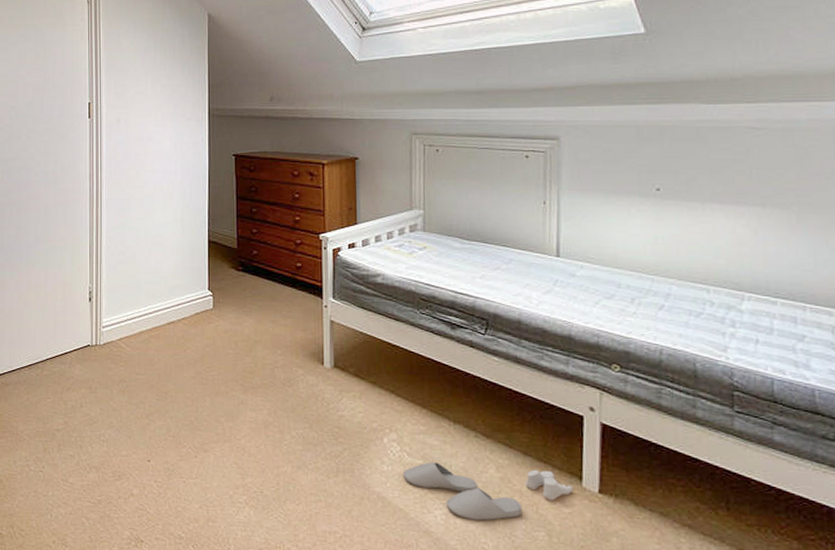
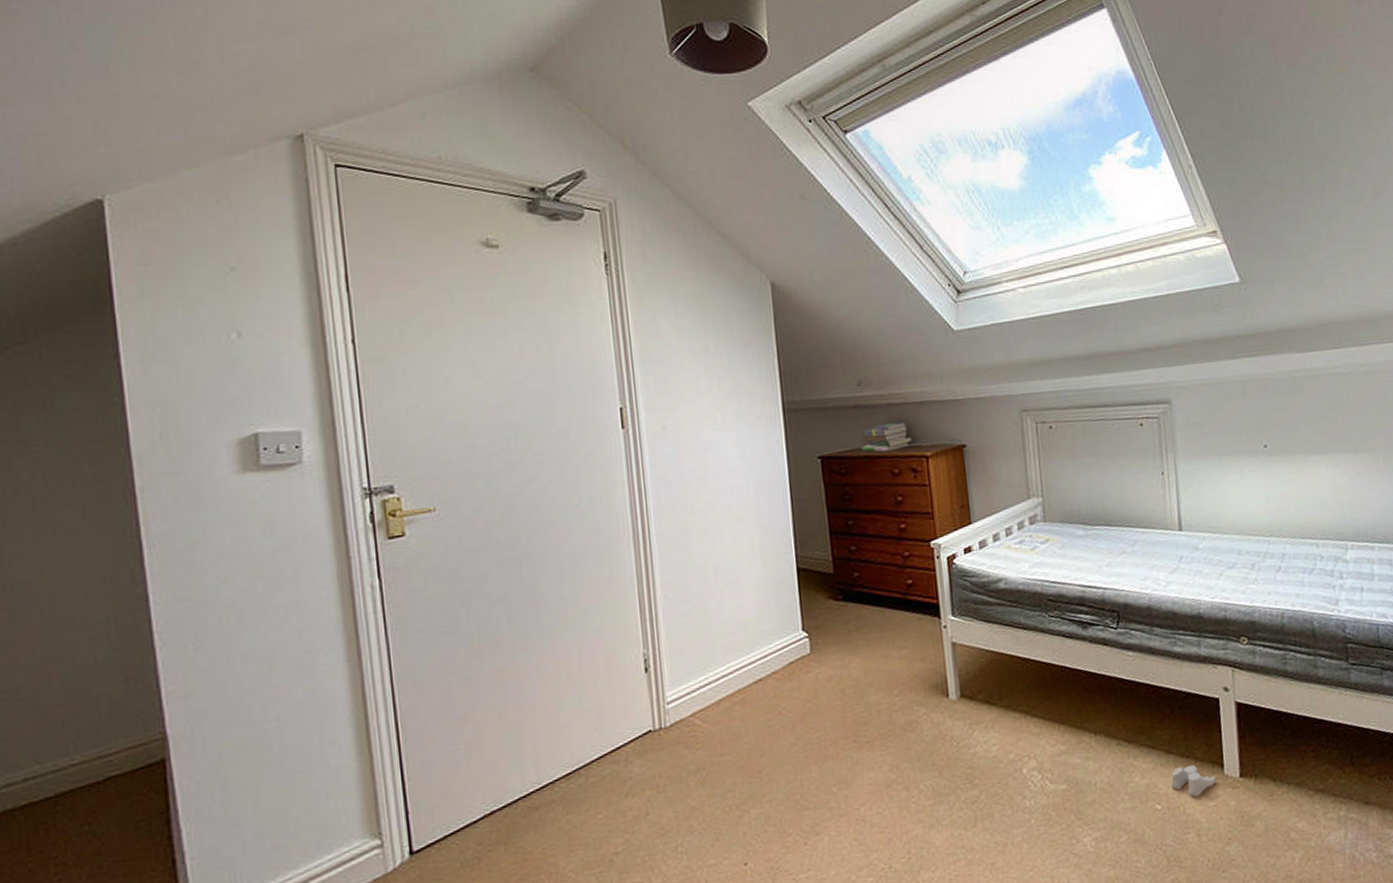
books: none [269,133,312,157] -> present [862,422,912,453]
slippers: present [402,462,522,521] -> none [1046,783,1171,840]

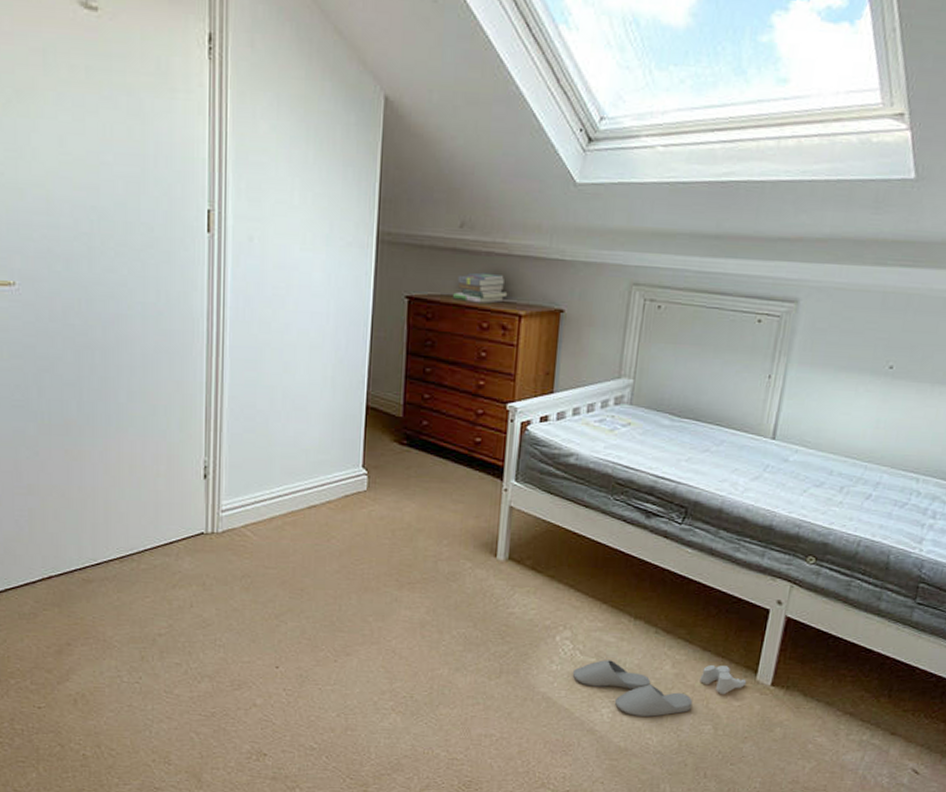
slippers: none [1046,783,1171,840] -> present [572,660,693,718]

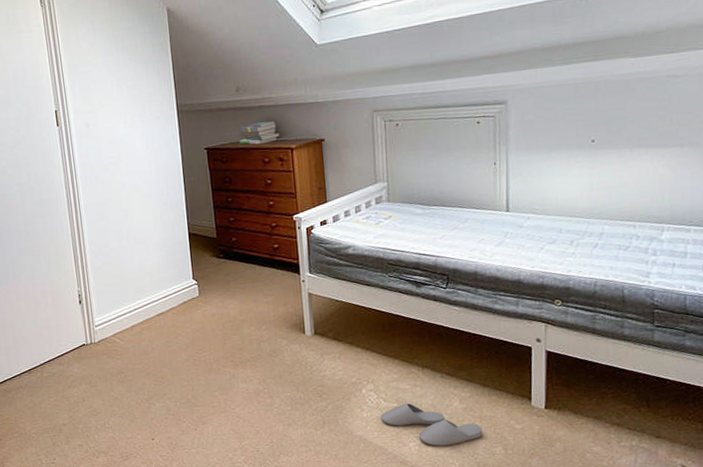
socks: present [700,665,747,695] -> none [485,397,524,421]

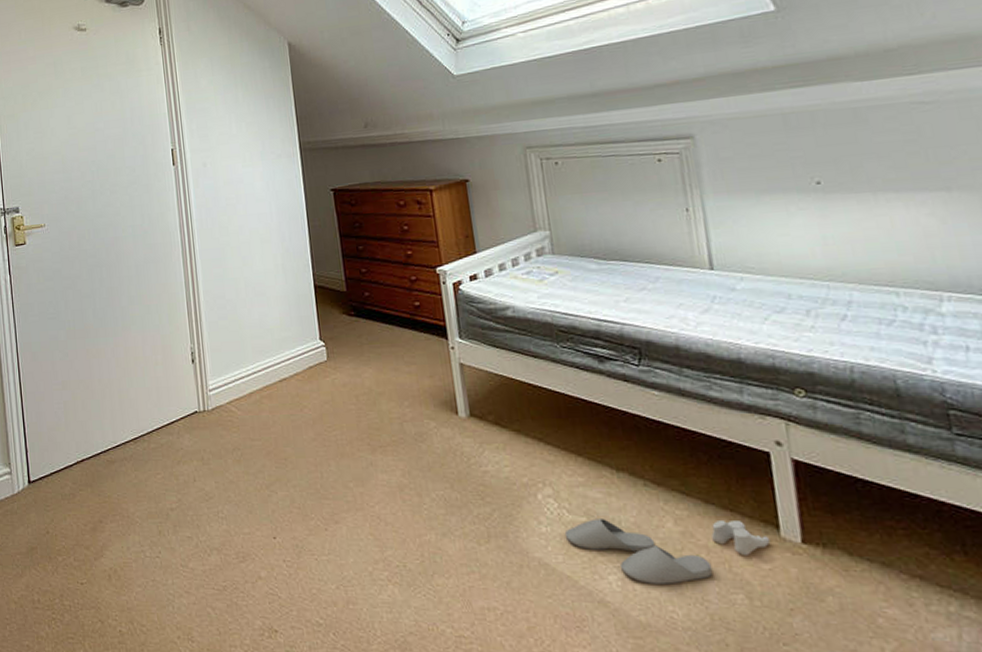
books: present [239,121,280,146] -> none [370,159,416,187]
socks: none [485,397,524,421] -> present [711,521,771,557]

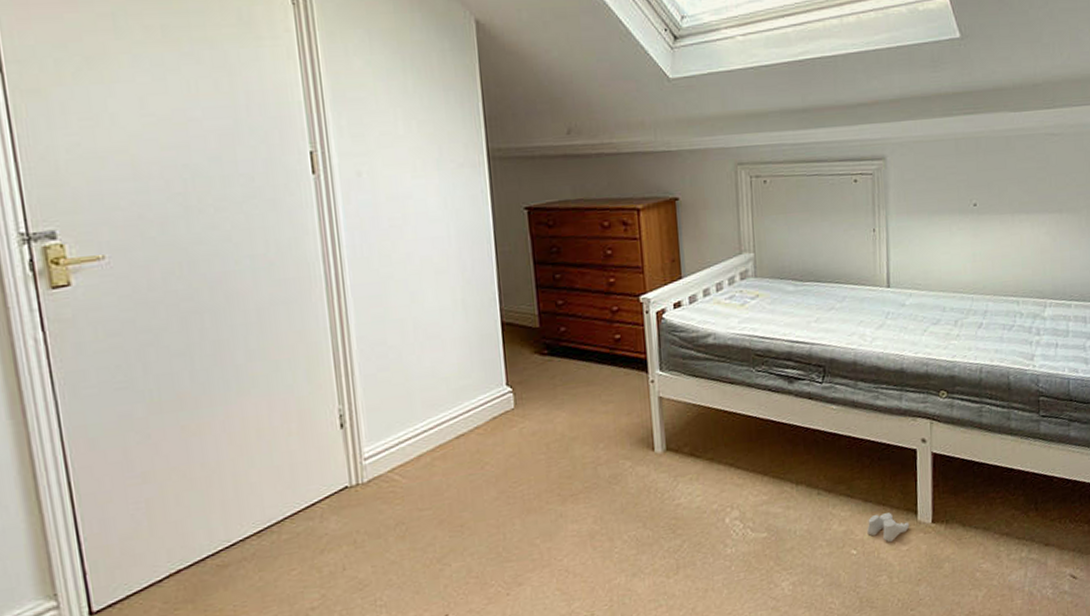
slippers: present [564,519,713,586] -> none [747,531,865,583]

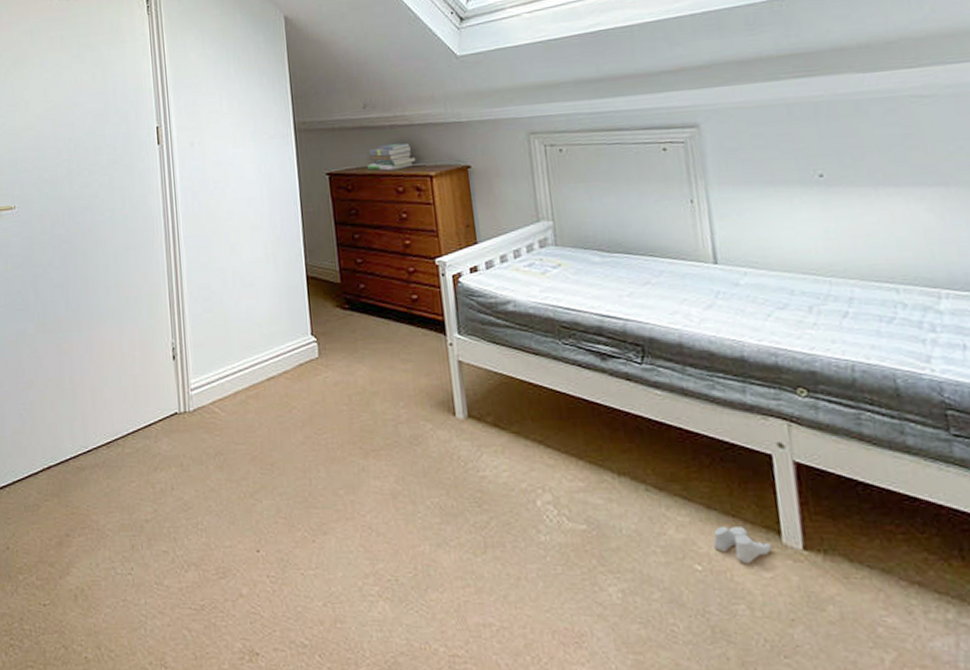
books: none [571,173,623,205] -> present [367,143,416,172]

